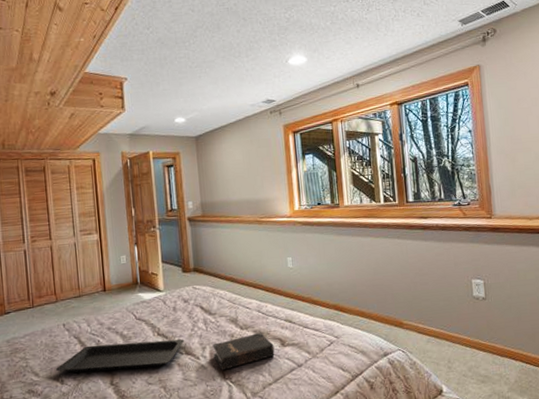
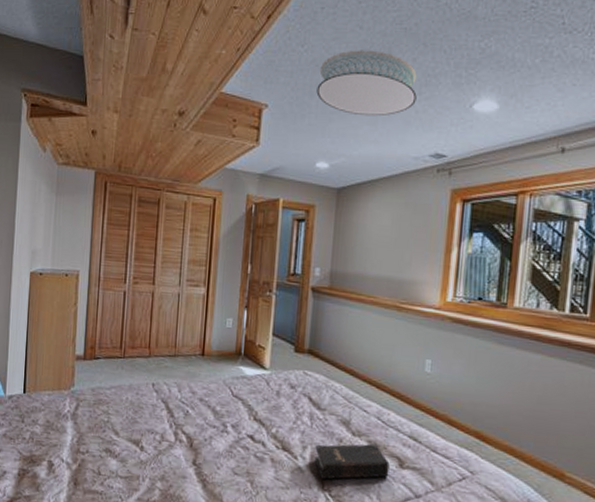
serving tray: present [56,339,185,373] -> none [138,414,284,457]
ceiling light: none [165,27,245,78] -> present [316,50,417,117]

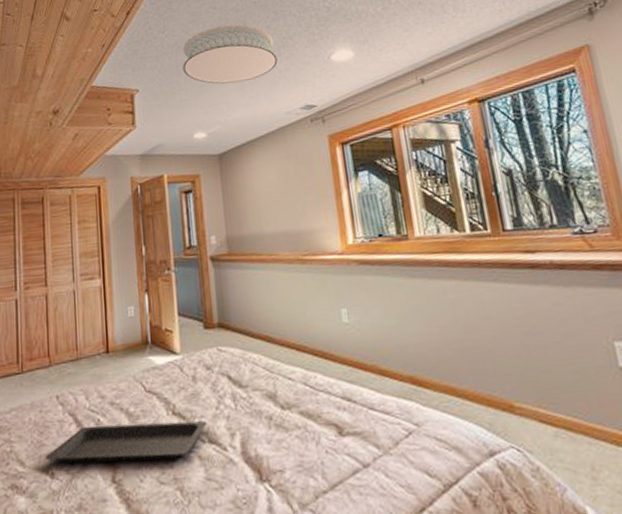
serving tray: none [138,414,284,457] -> present [46,421,207,463]
hardback book: present [314,443,390,480] -> none [244,414,330,468]

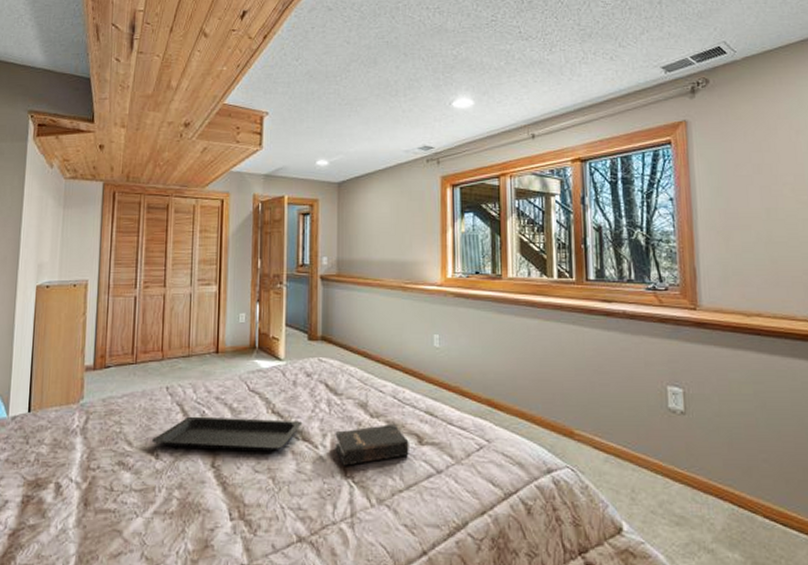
ceiling light: present [182,25,278,84] -> none [312,61,402,117]
hardback book: none [244,414,330,468] -> present [335,423,409,466]

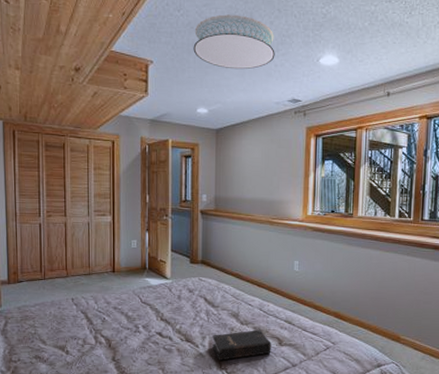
serving tray: present [152,416,303,452] -> none [63,322,186,350]
ceiling light: none [312,61,402,117] -> present [193,14,275,70]

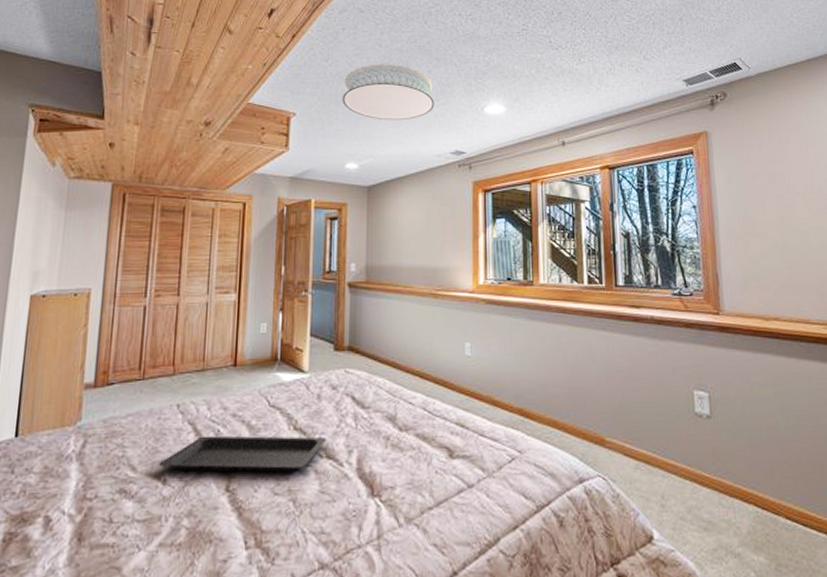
serving tray: none [63,322,186,350] -> present [160,435,327,473]
hardback book: present [212,329,271,361] -> none [361,436,439,484]

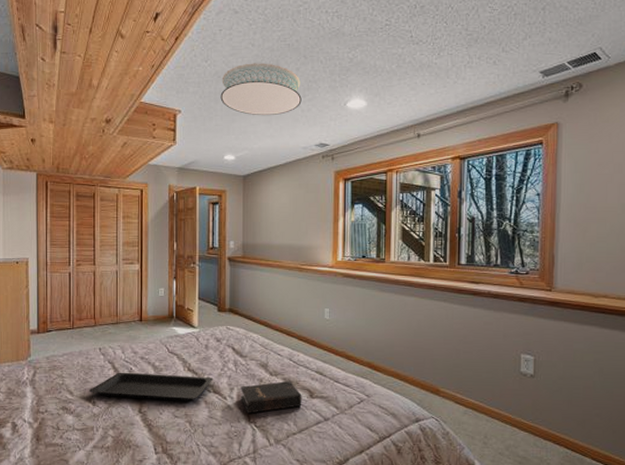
hardback book: none [361,436,439,484] -> present [240,380,302,414]

